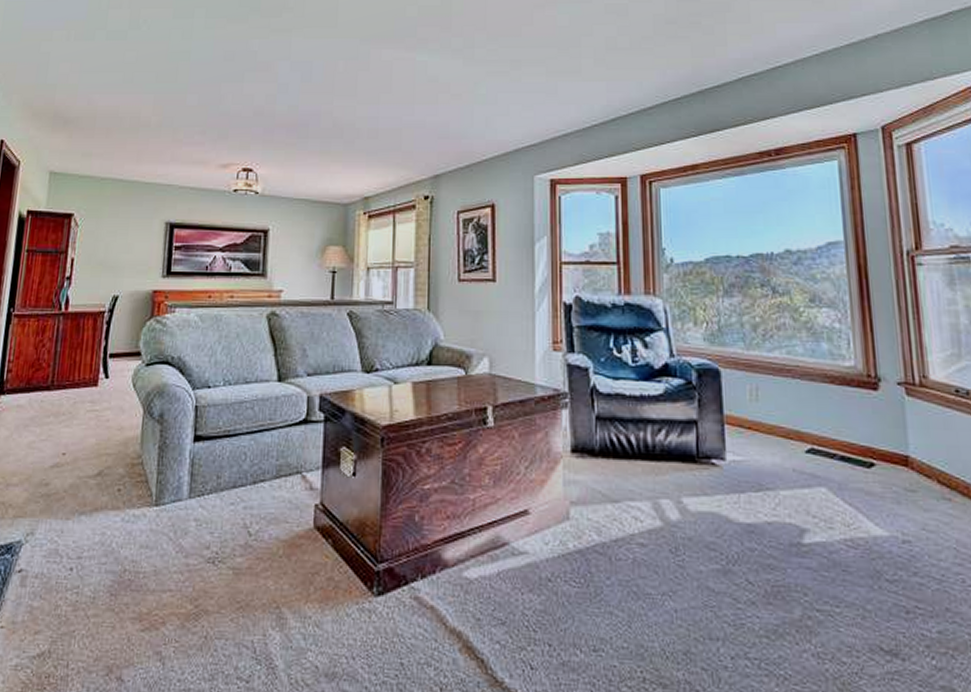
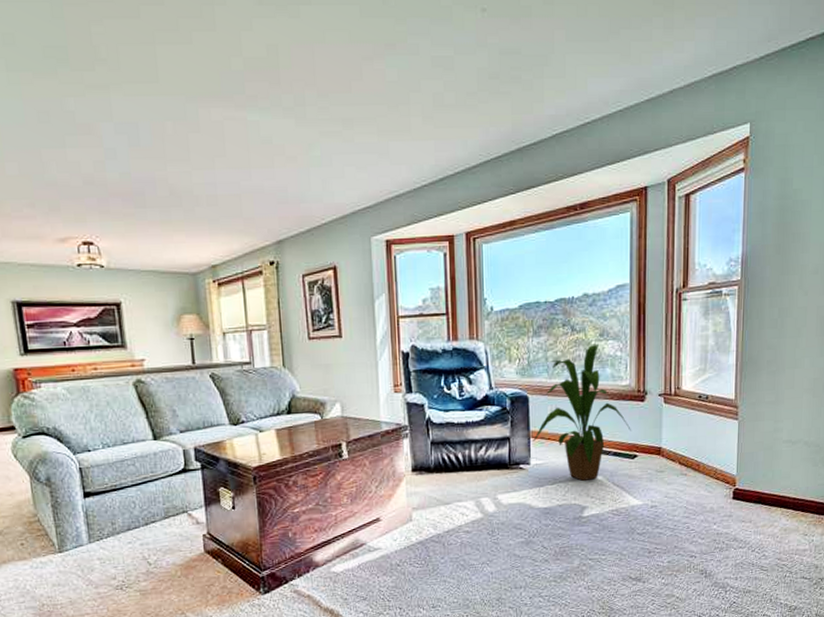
house plant: none [728,311,863,492] -> present [533,343,631,481]

